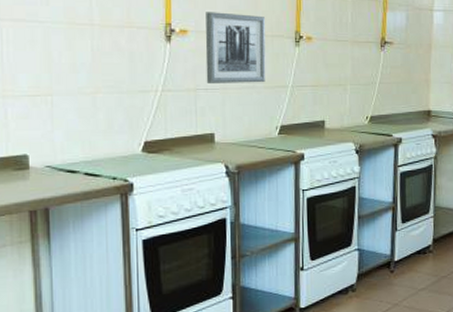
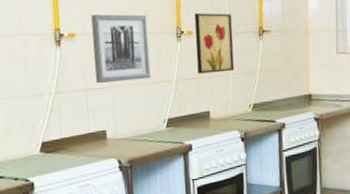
wall art: none [314,19,354,82] -> present [194,13,235,74]

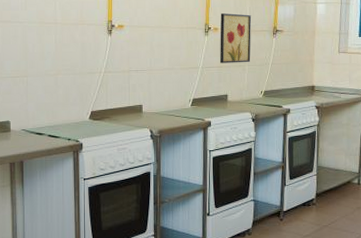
wall art: present [91,14,151,84] -> none [137,11,182,67]

